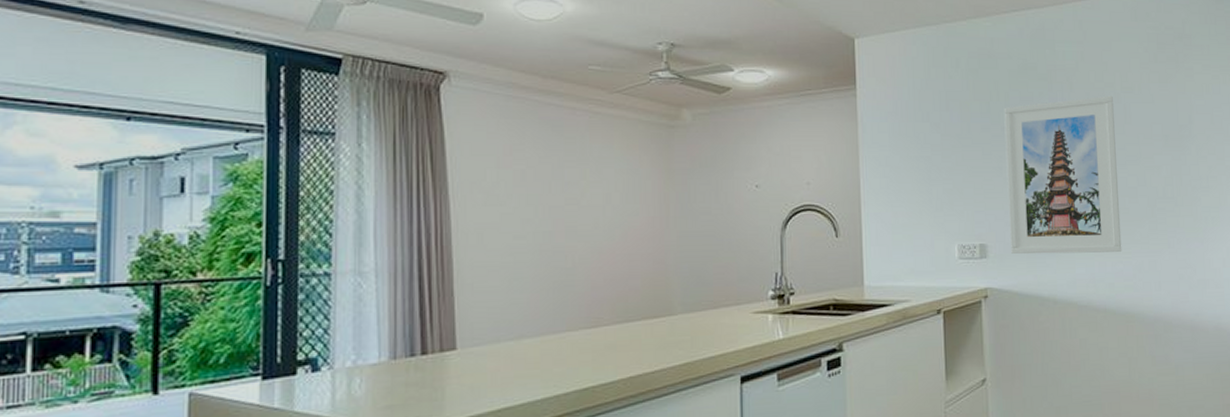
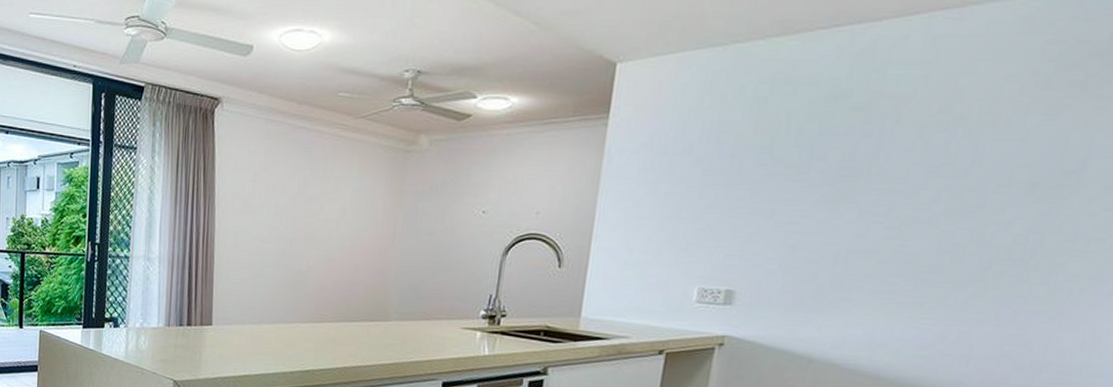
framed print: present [1004,95,1122,254] -> none [765,130,961,316]

